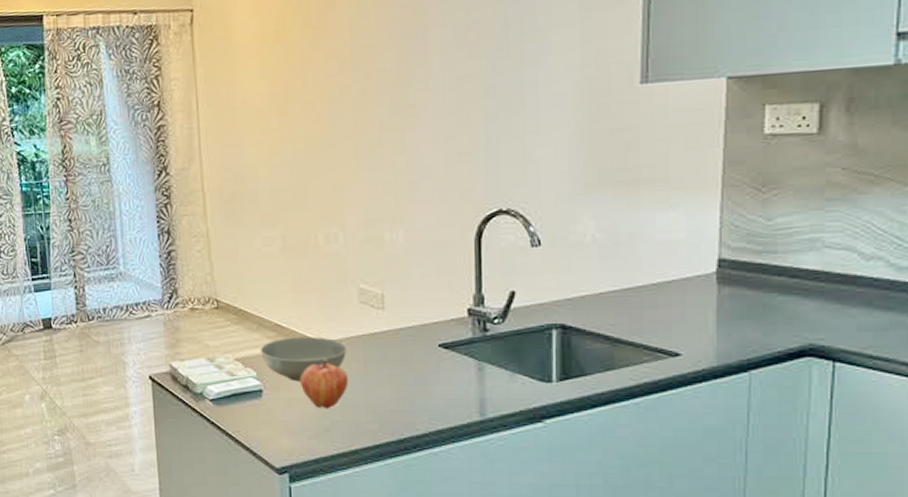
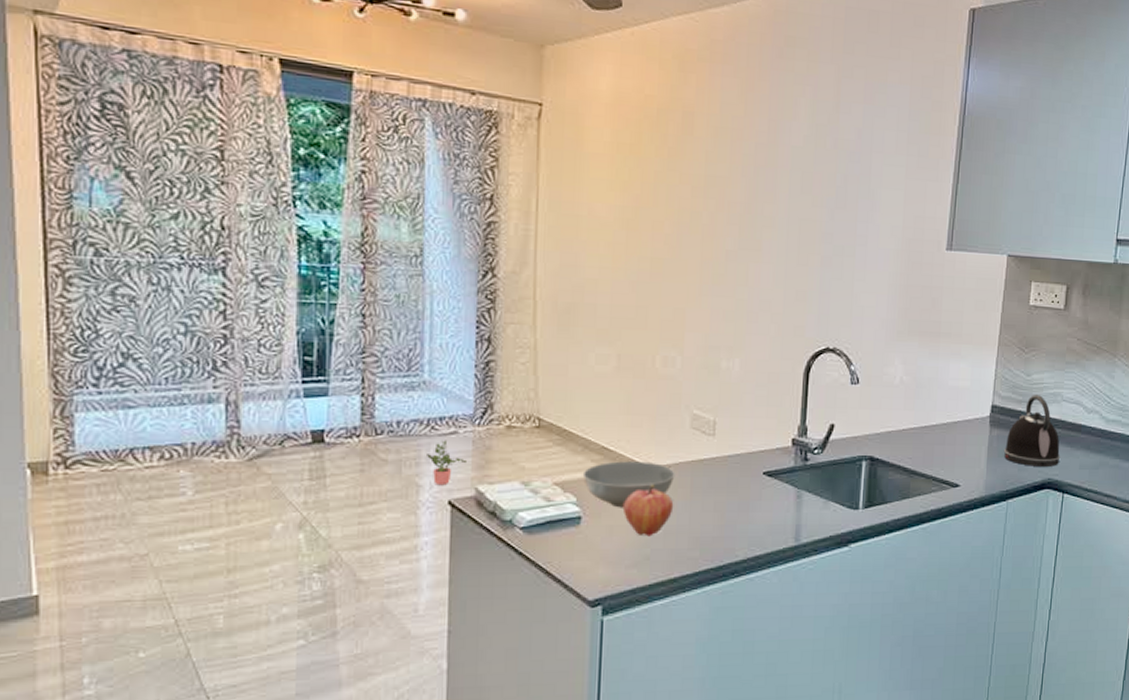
potted plant: none [129,323,160,363] -> present [427,440,466,486]
kettle: none [739,242,827,330] -> present [1003,395,1061,467]

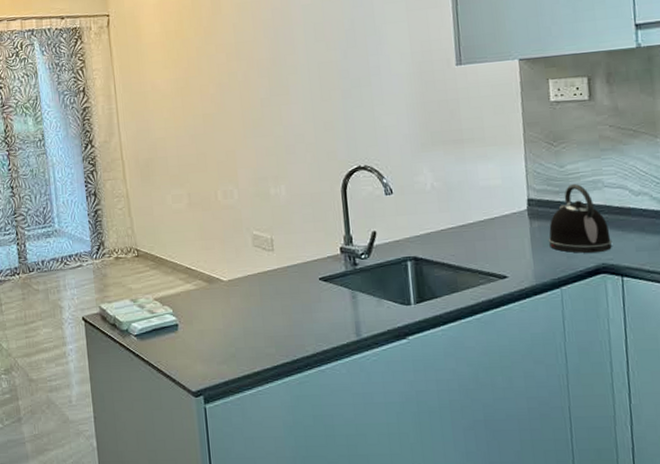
potted plant: present [427,440,466,486] -> none [64,272,91,306]
bowl: present [582,461,675,508] -> none [174,276,246,316]
fruit: present [622,484,674,537] -> none [208,294,249,338]

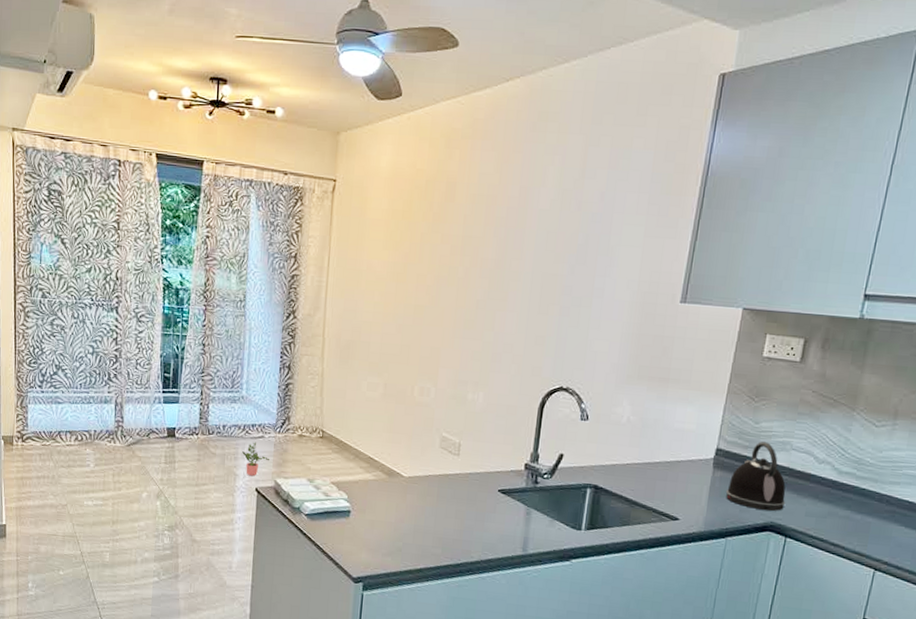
potted plant: none [64,272,91,306] -> present [242,442,269,476]

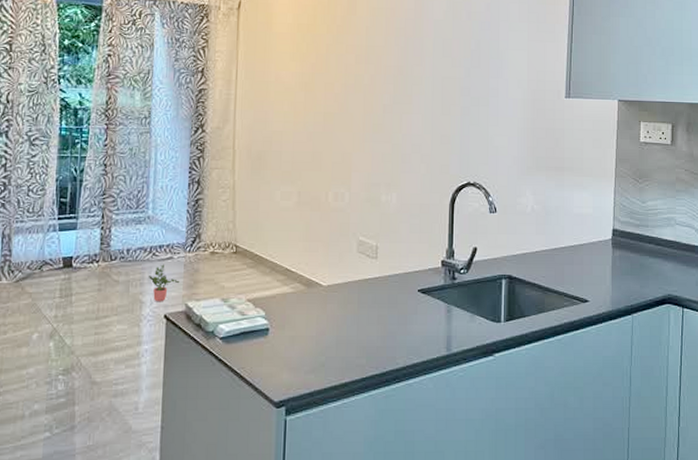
kettle: present [725,442,786,511] -> none [626,219,678,283]

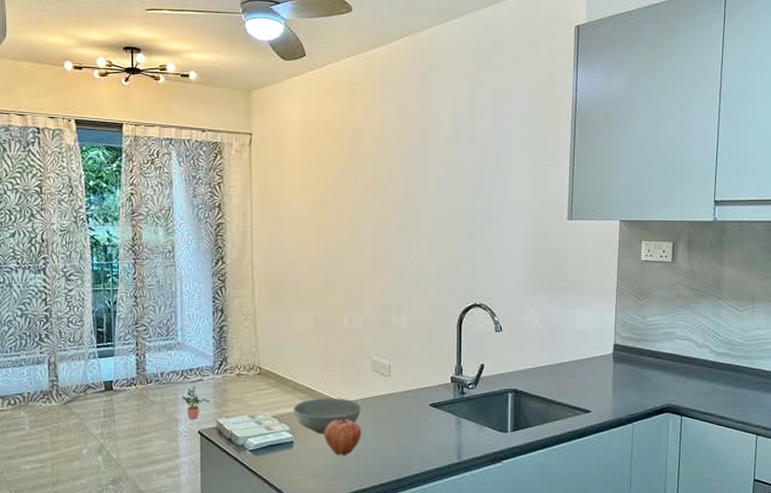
bowl: none [270,281,345,321] -> present [293,398,362,434]
fruit: none [302,300,344,346] -> present [323,415,362,456]

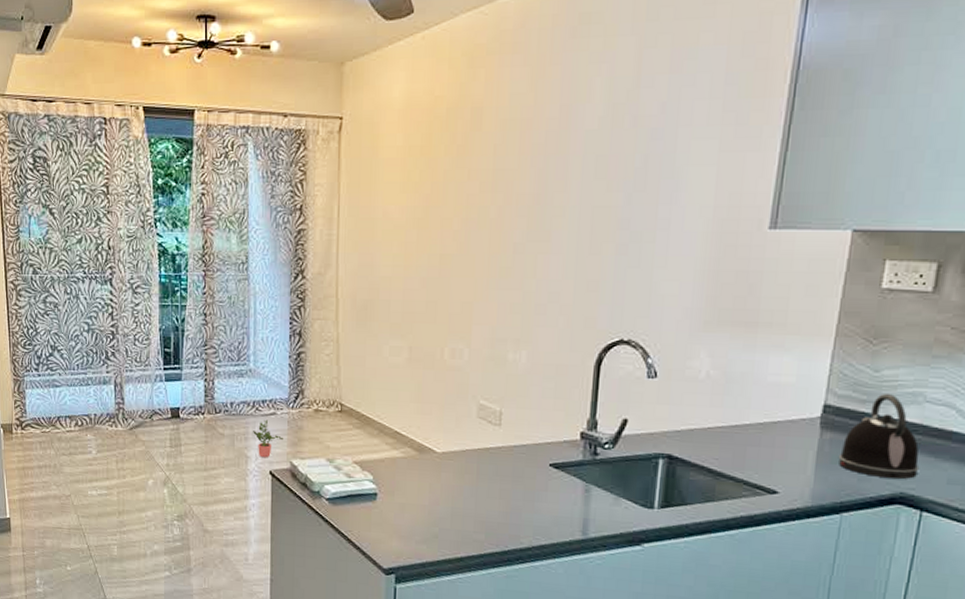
bowl: present [293,398,362,434] -> none [378,445,462,489]
fruit: present [323,415,362,456] -> none [413,468,461,517]
kettle: none [626,334,677,394] -> present [838,394,920,479]

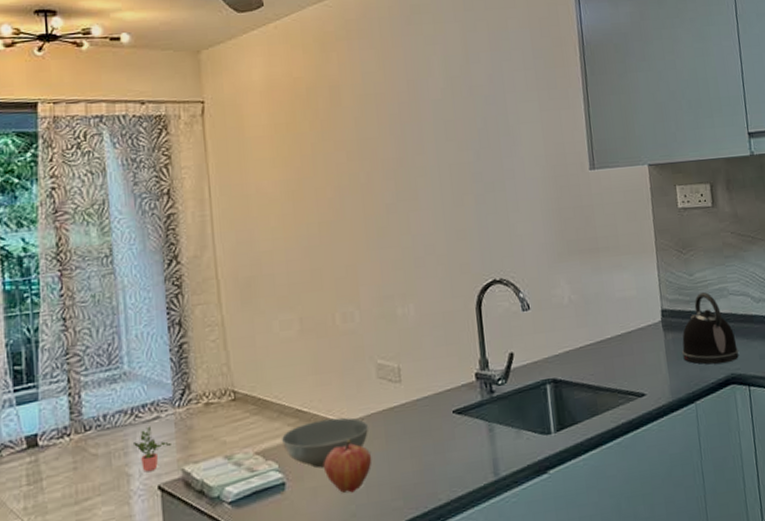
bowl: none [378,445,462,489] -> present [281,417,369,468]
fruit: none [413,468,461,517] -> present [323,439,372,493]

